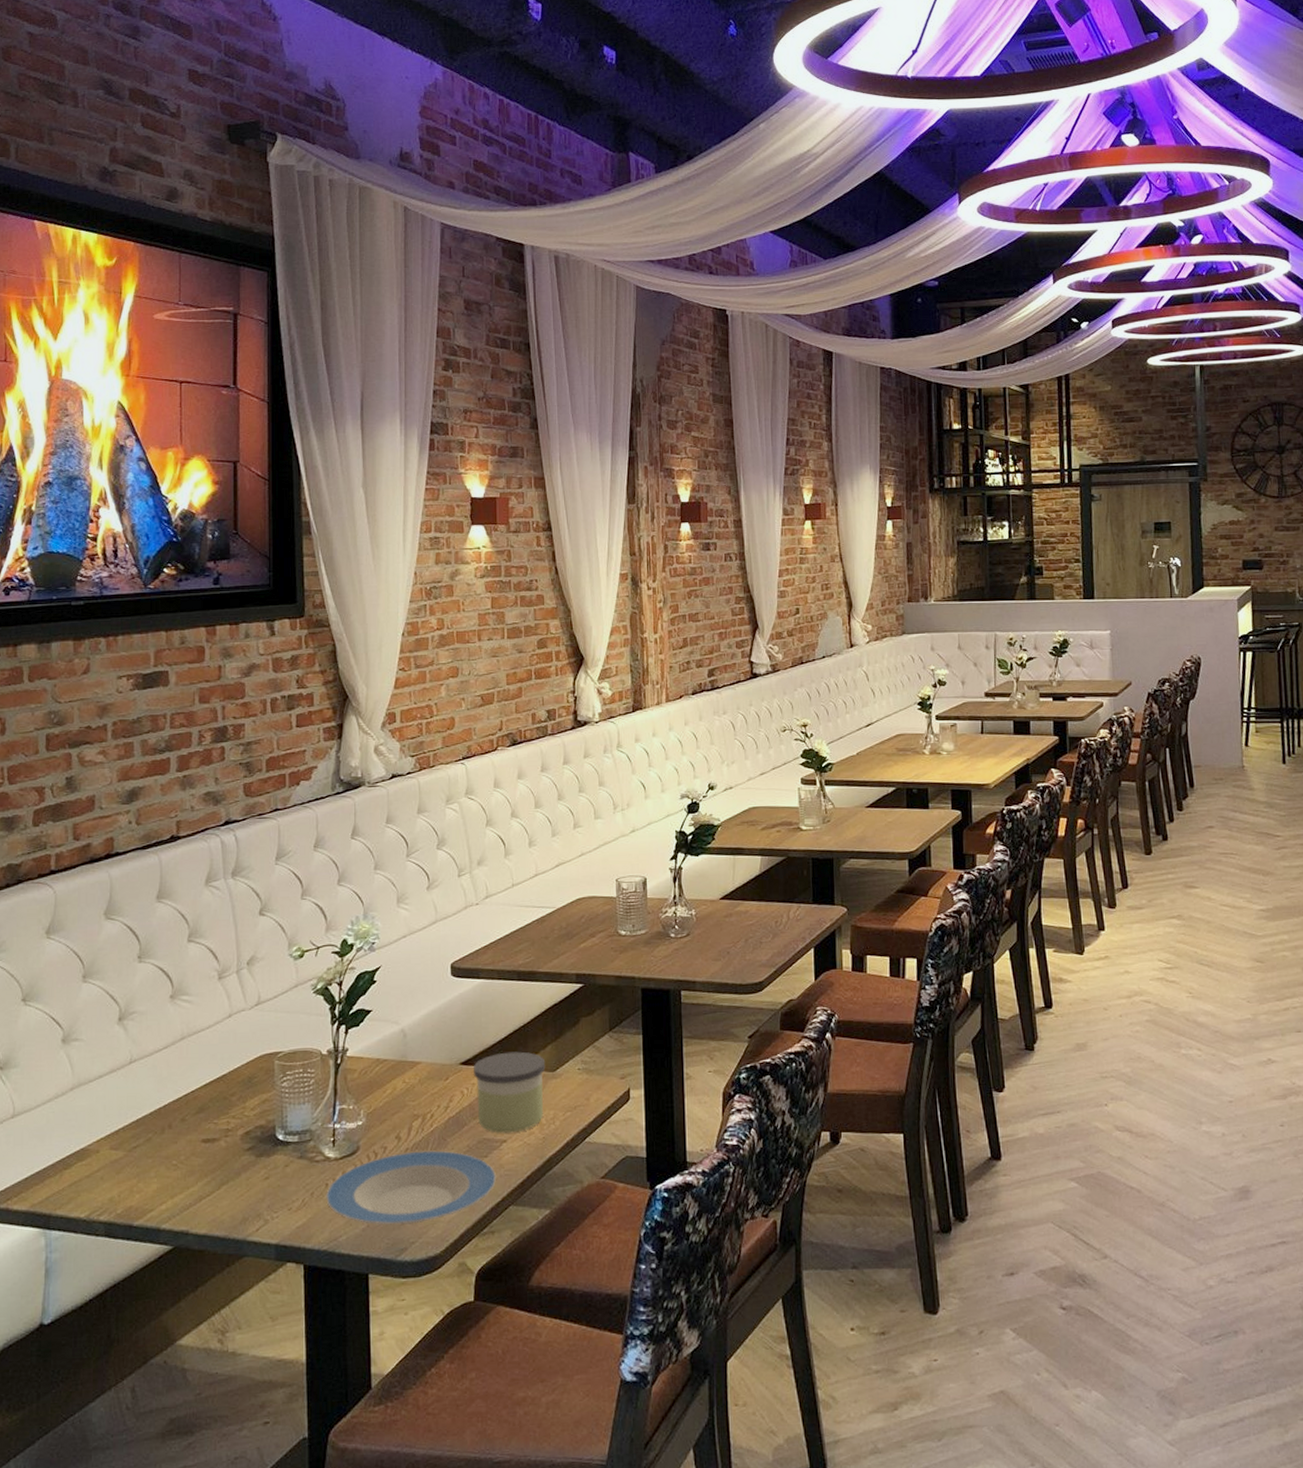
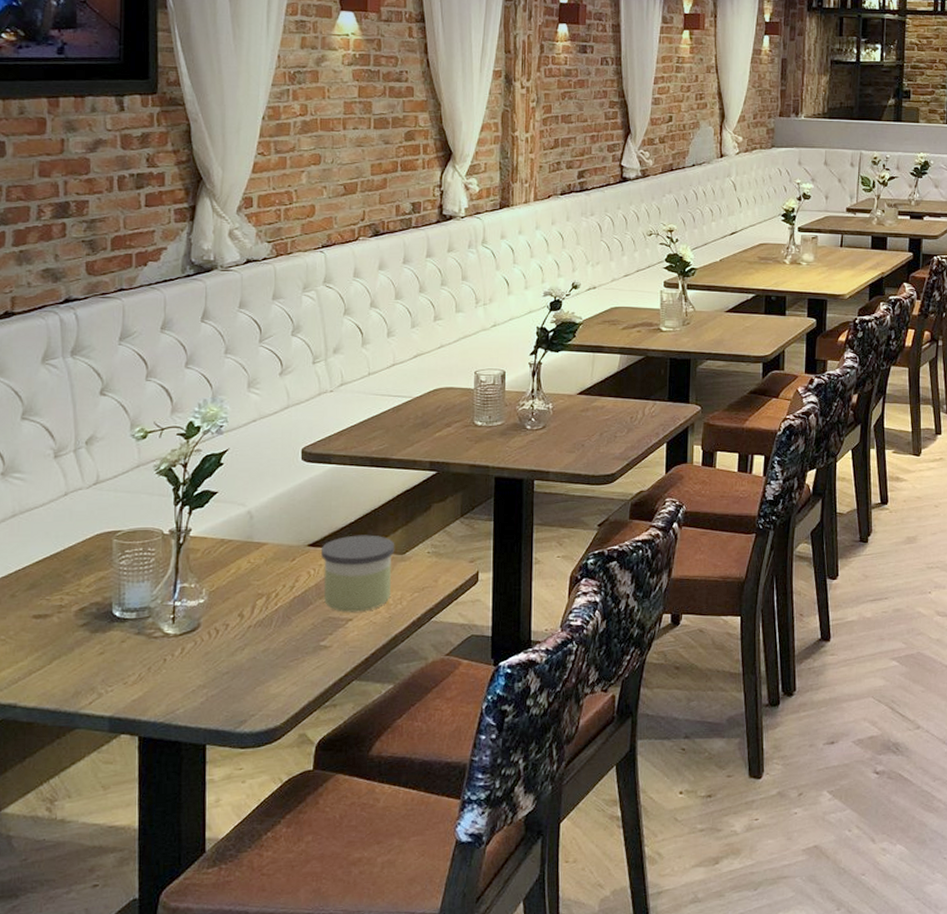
plate: present [326,1150,497,1225] -> none [164,628,341,699]

